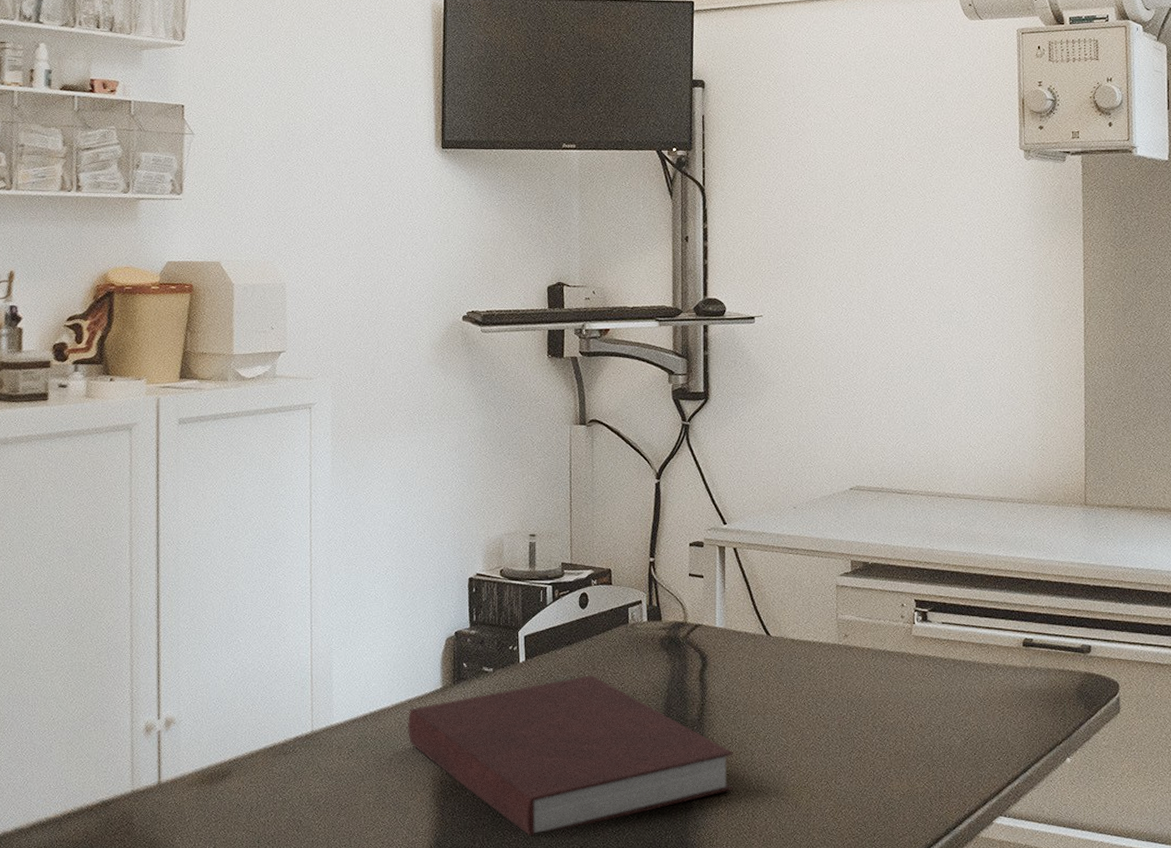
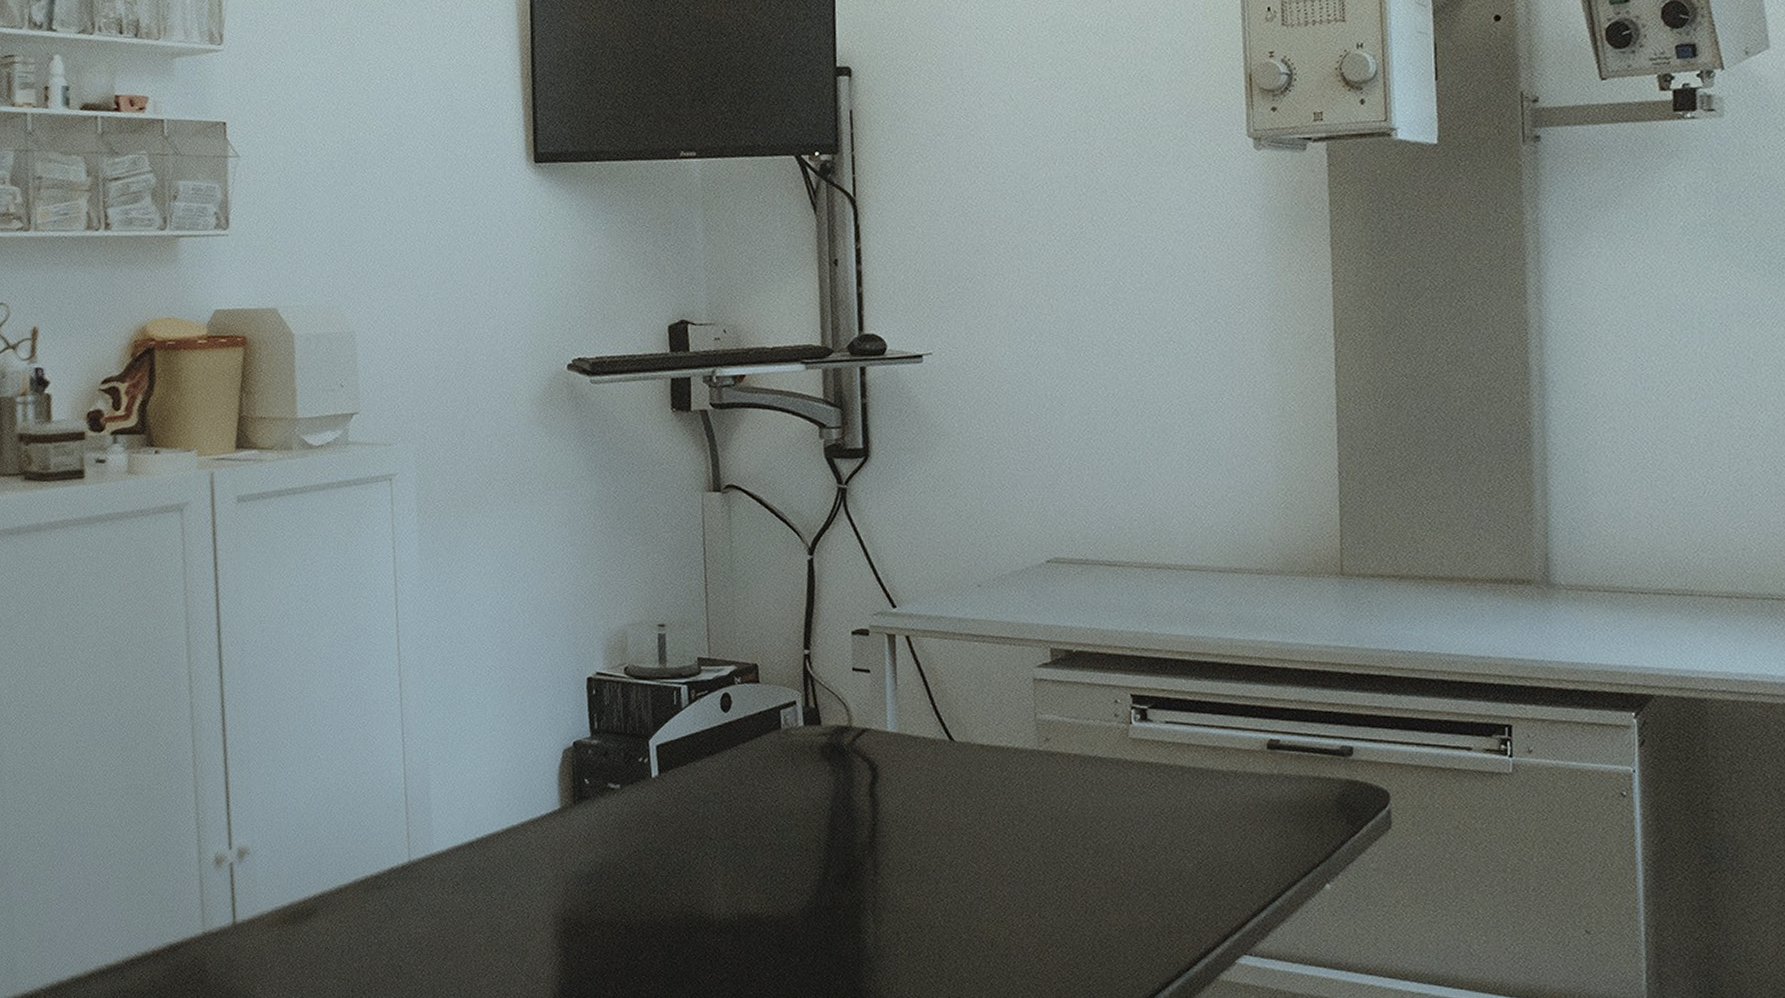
notebook: present [407,675,734,836] -> none [521,791,915,982]

